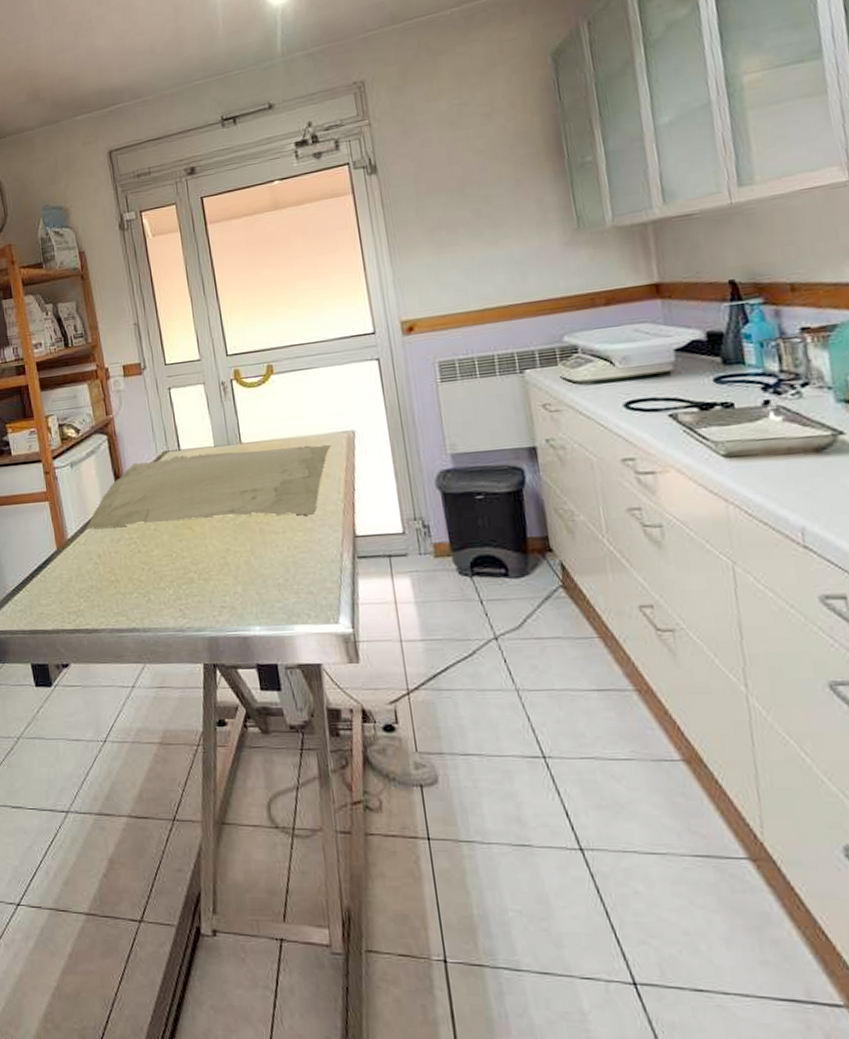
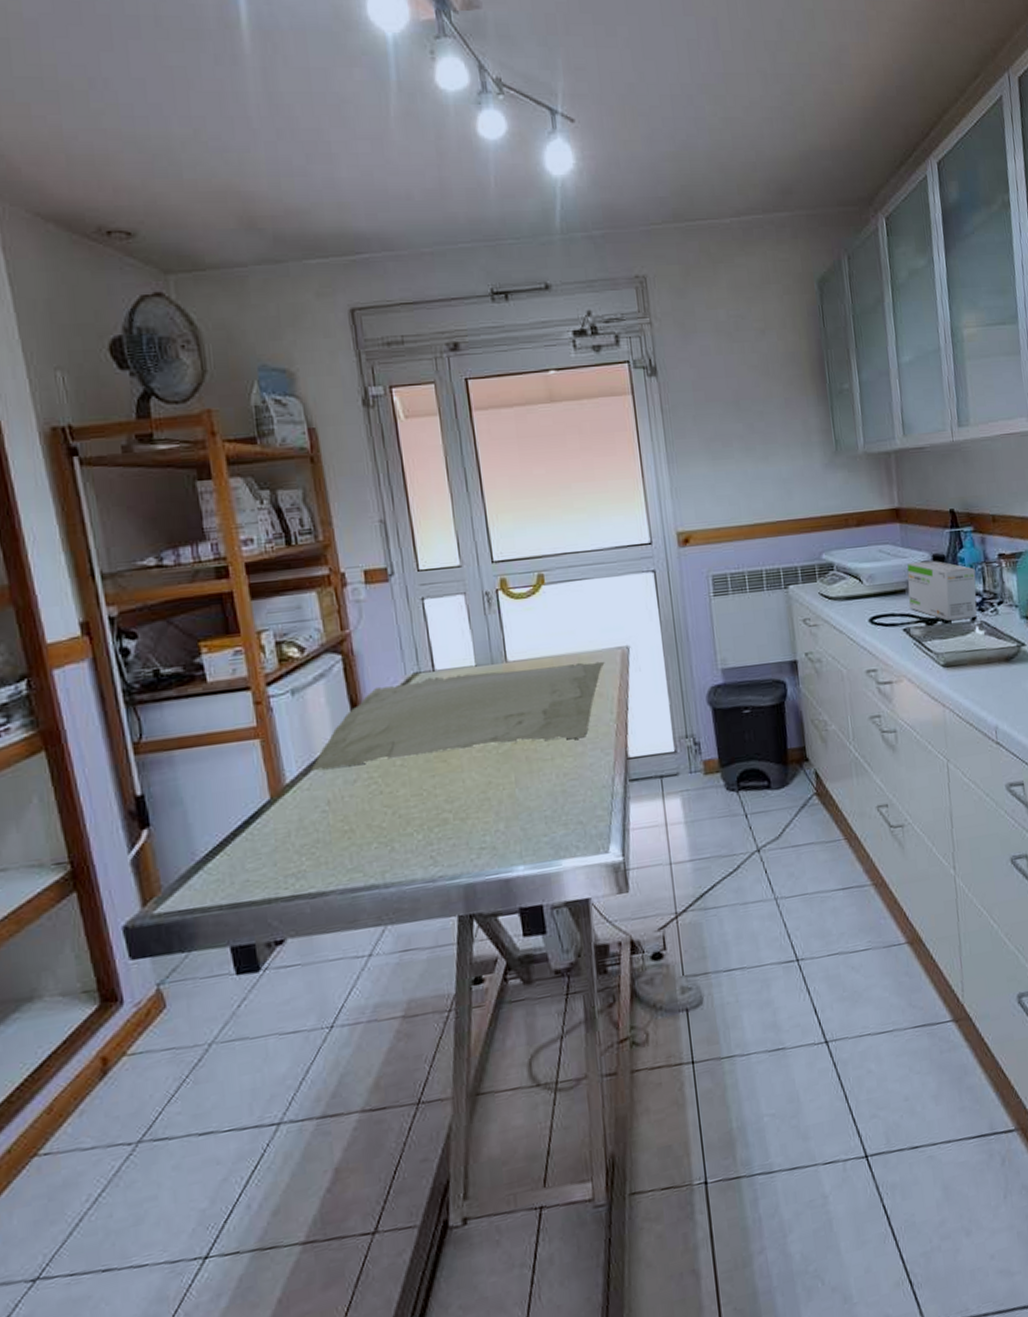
medicine box: none [671,338,771,405] -> present [907,560,977,621]

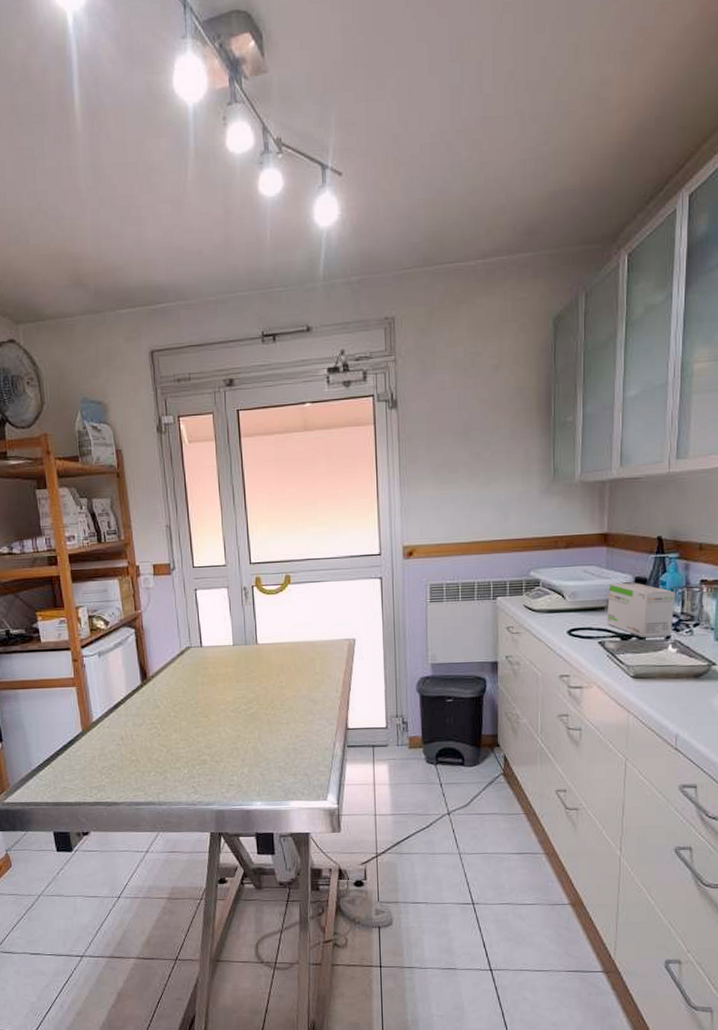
towel: present [309,661,605,771] -> none [109,649,334,714]

